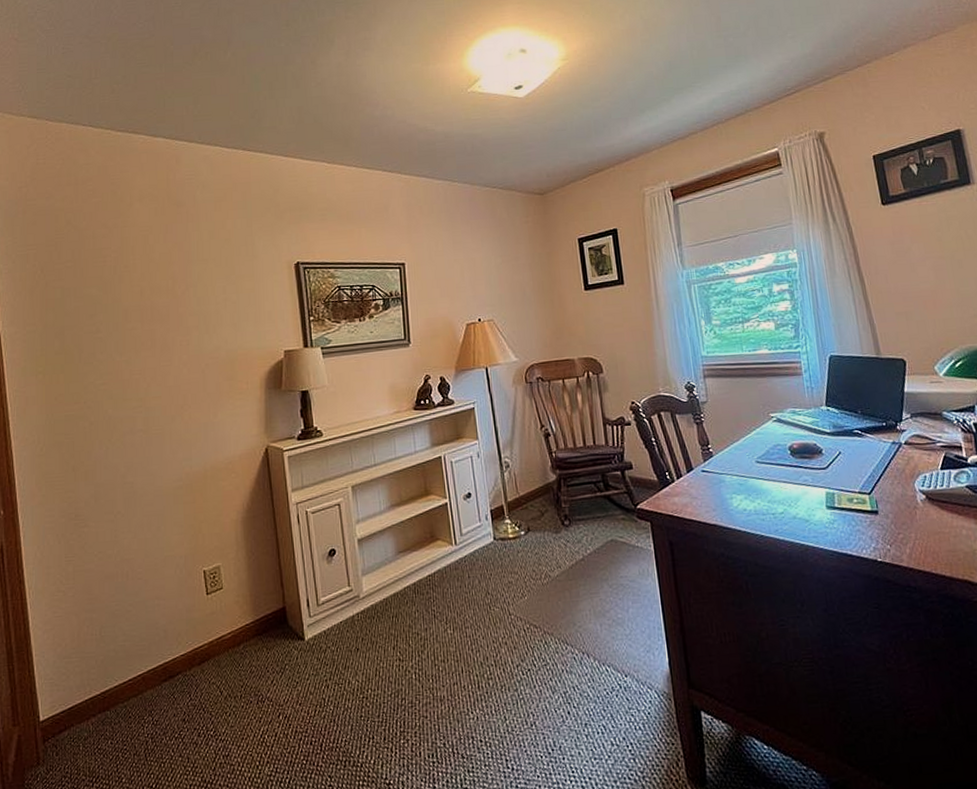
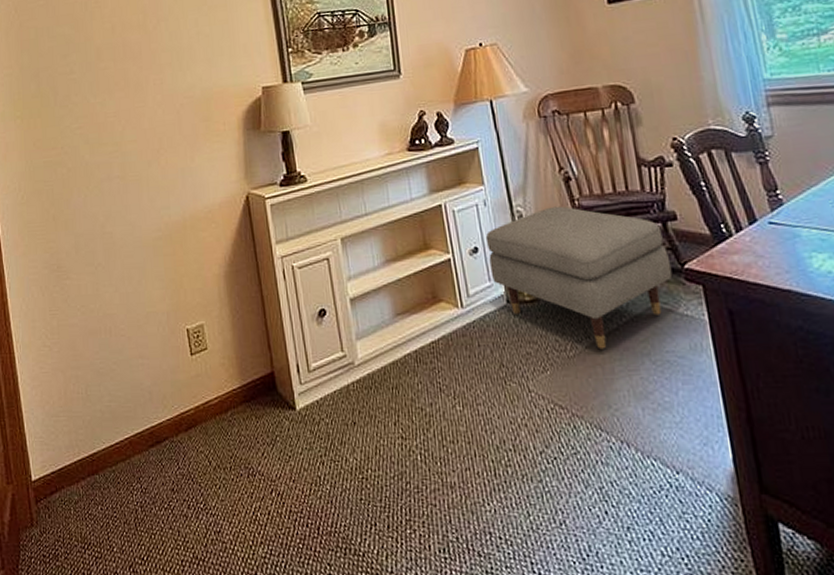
ottoman: none [478,457,628,577] -> present [485,206,673,350]

